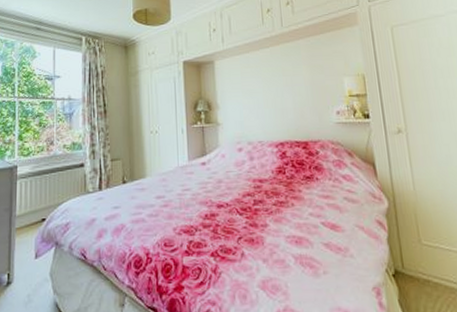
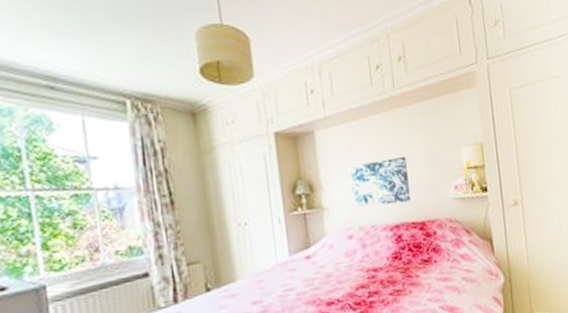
wall art: none [240,84,295,124] -> present [348,157,411,207]

